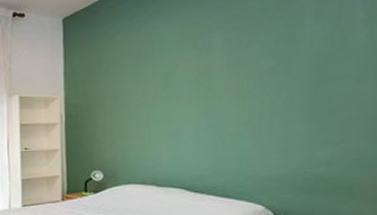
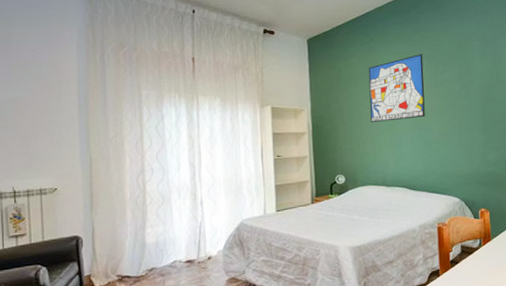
wall art: none [138,22,219,110] -> present [368,54,425,122]

